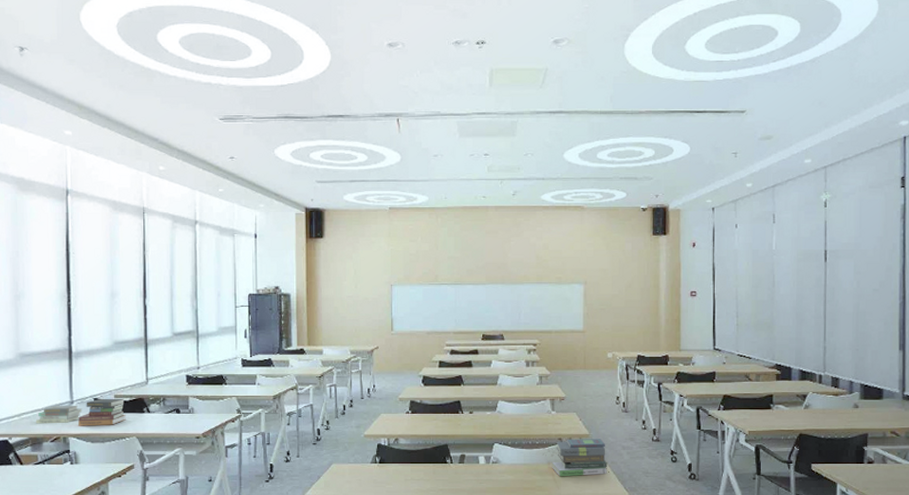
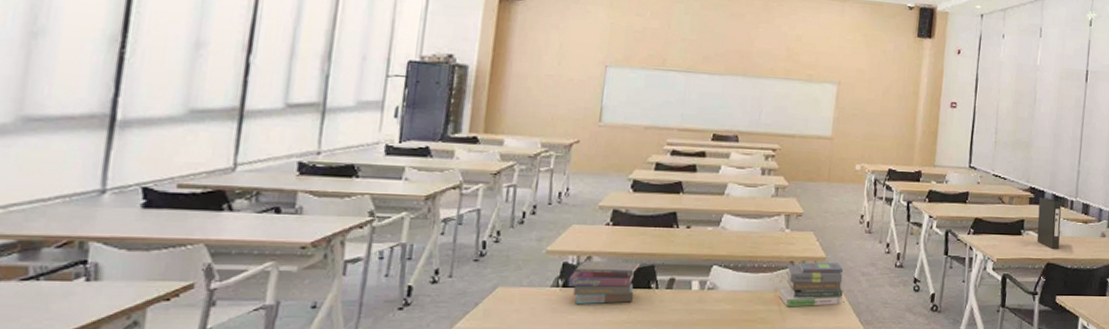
books: present [35,405,83,424] -> none [33,195,120,222]
books: present [78,398,126,426] -> none [109,187,194,227]
books: none [383,442,437,477] -> present [568,261,641,305]
binder: none [785,373,811,422] -> present [1037,197,1062,250]

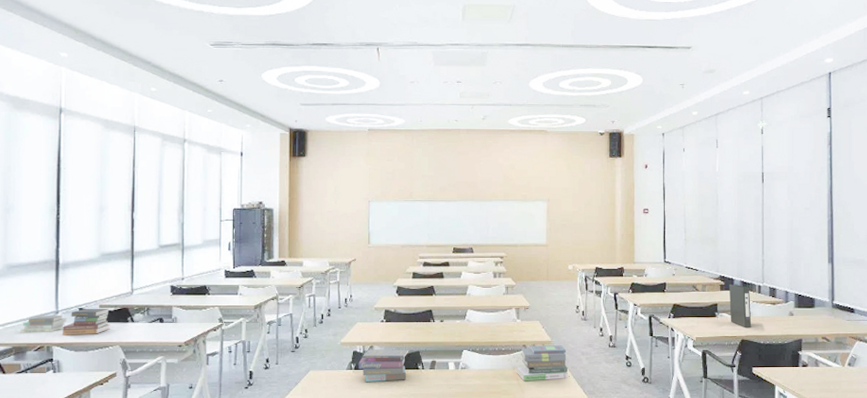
books: none [33,195,120,222] -> present [20,315,67,333]
books: none [109,187,194,227] -> present [63,308,110,335]

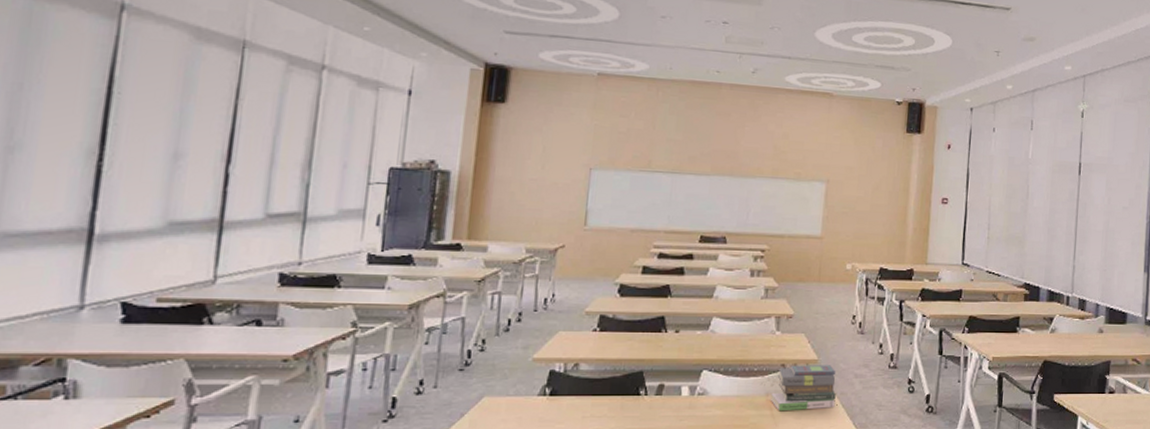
books: present [20,315,67,333] -> none [10,311,99,339]
books: present [63,308,110,335] -> none [88,302,173,343]
books: present [358,349,409,383] -> none [555,368,629,414]
binder: present [728,284,752,329] -> none [1033,293,1057,347]

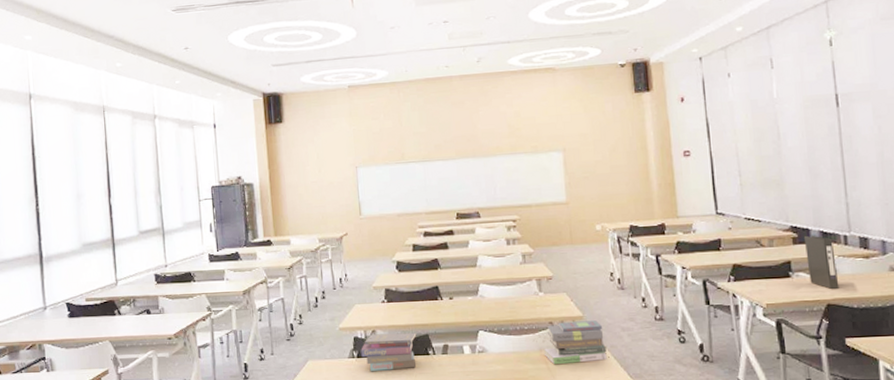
books: none [555,368,629,414] -> present [361,332,417,372]
binder: none [1033,293,1057,347] -> present [803,235,840,290]

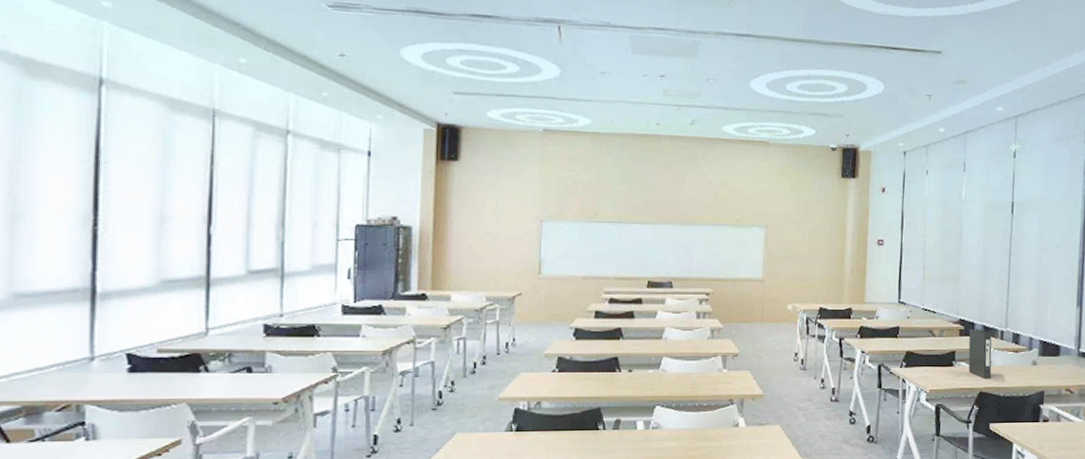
books: present [361,332,417,372] -> none [521,405,588,447]
books: present [544,320,607,365] -> none [720,399,781,443]

